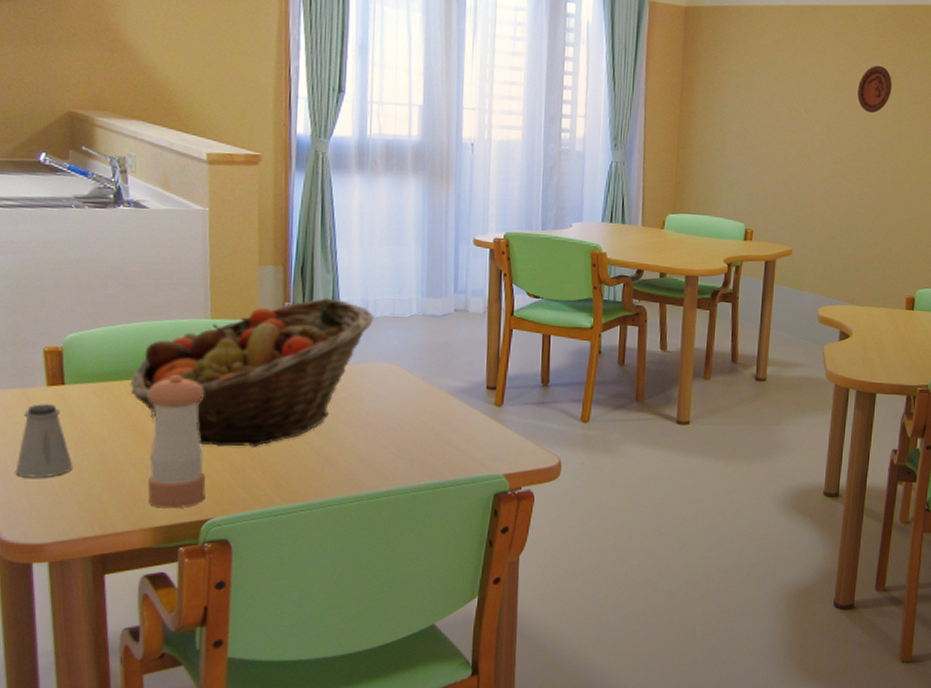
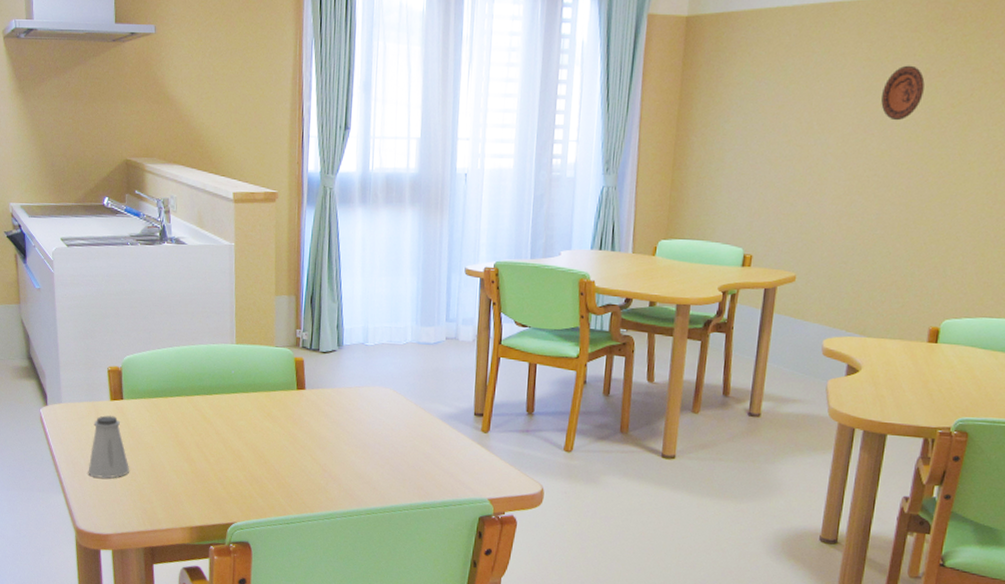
fruit basket: present [131,298,375,447] -> none [173,325,374,461]
pepper shaker: present [147,375,206,509] -> none [186,394,231,512]

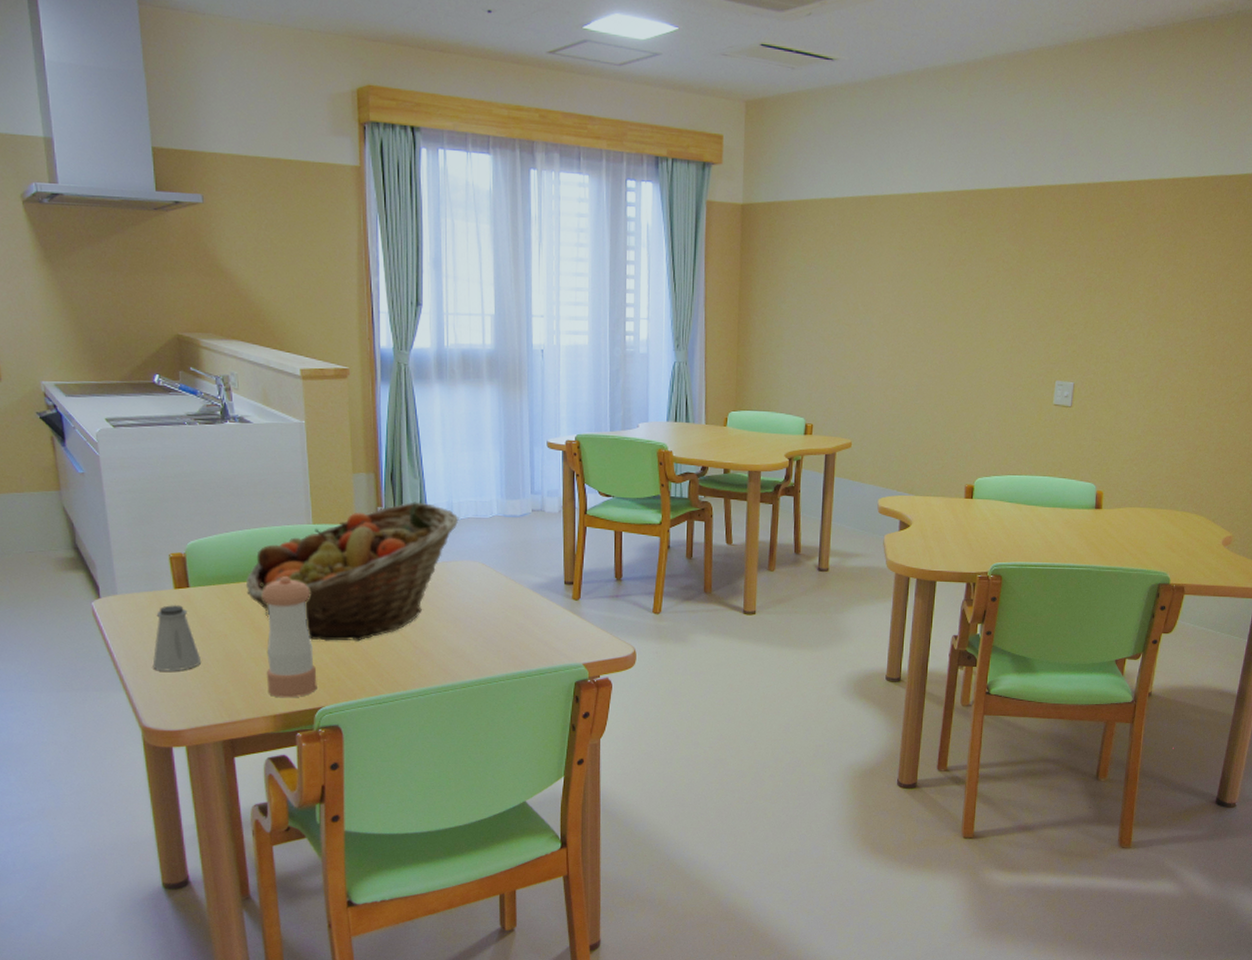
fruit basket: none [173,325,374,461] -> present [246,502,459,642]
pepper shaker: none [186,394,231,512] -> present [261,577,317,698]
decorative plate: present [881,65,925,121] -> none [914,254,949,303]

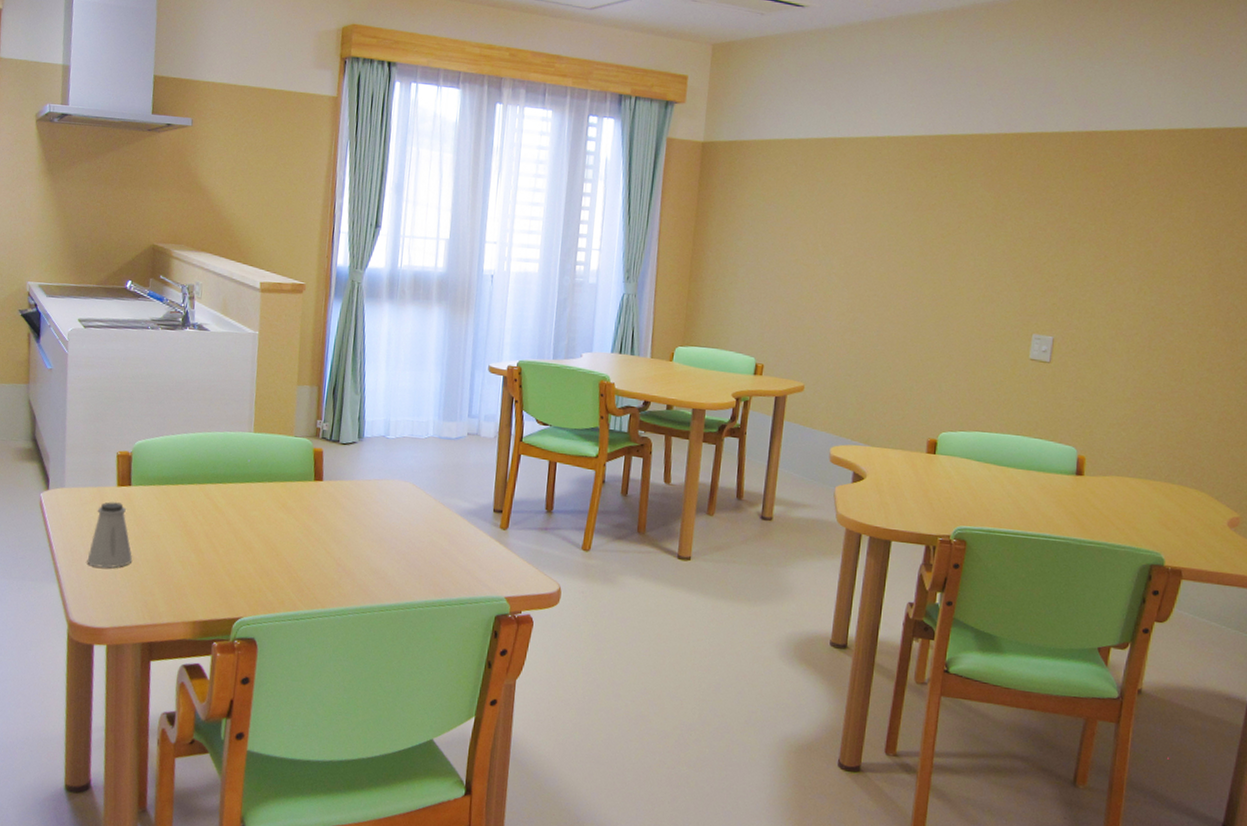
fruit basket: present [246,502,459,642] -> none [183,417,395,554]
pepper shaker: present [261,577,317,698] -> none [190,482,244,606]

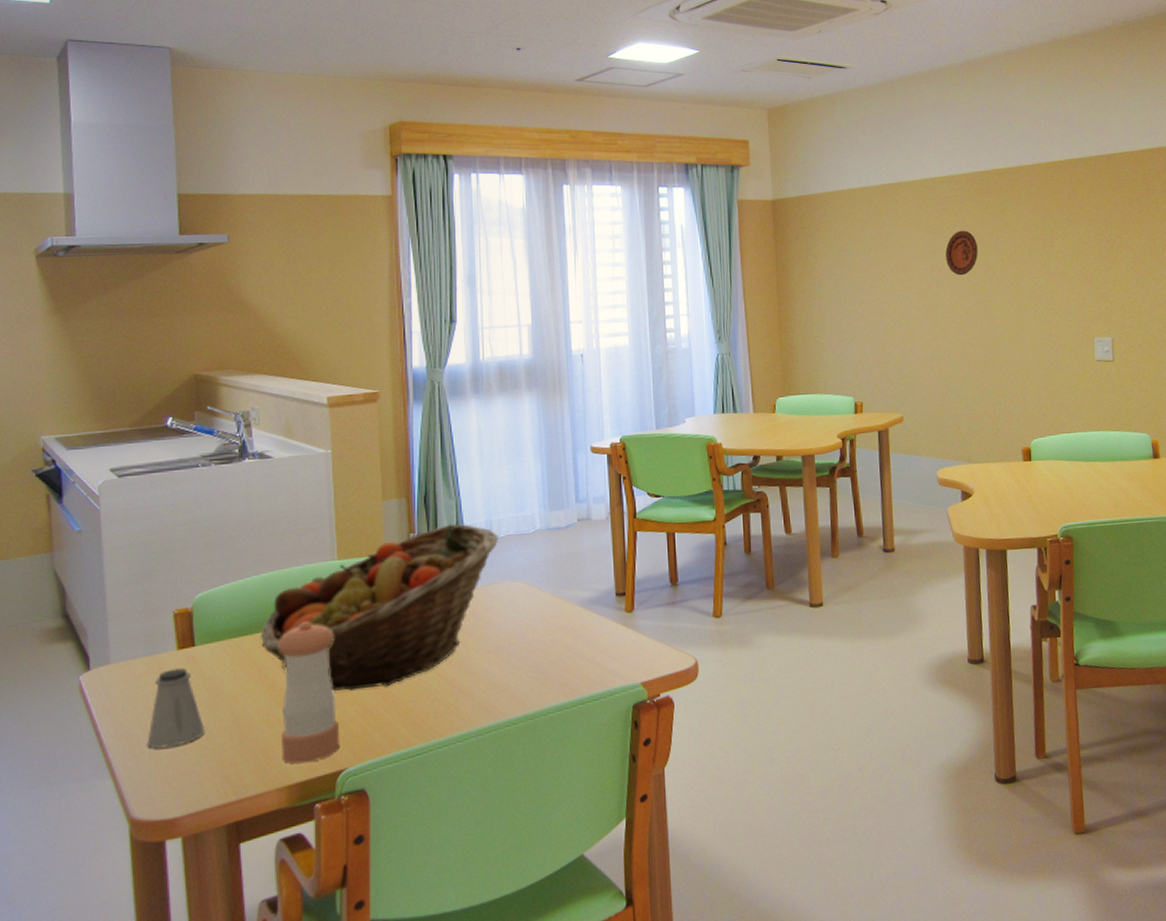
fruit basket: none [183,417,395,554] -> present [261,523,499,692]
pepper shaker: none [190,482,244,606] -> present [278,621,340,764]
decorative plate: none [879,197,917,247] -> present [945,230,978,276]

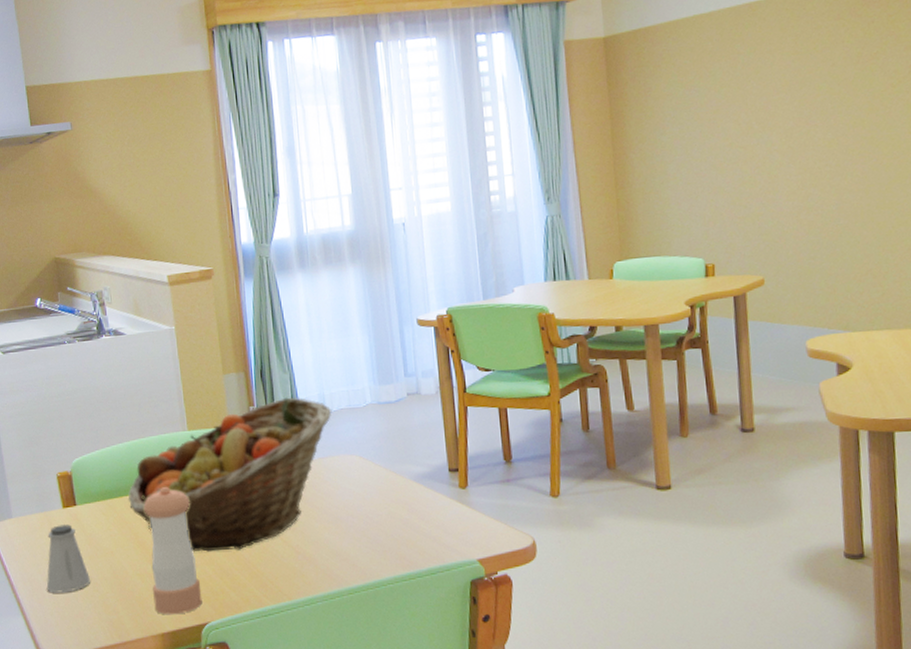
decorative plate: present [945,230,978,276] -> none [817,52,860,109]

